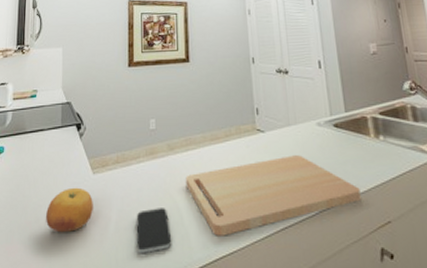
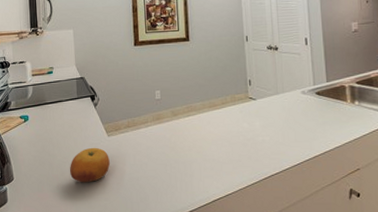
smartphone: present [136,208,172,253] -> none [146,162,178,197]
cutting board: present [185,155,361,236] -> none [188,118,336,183]

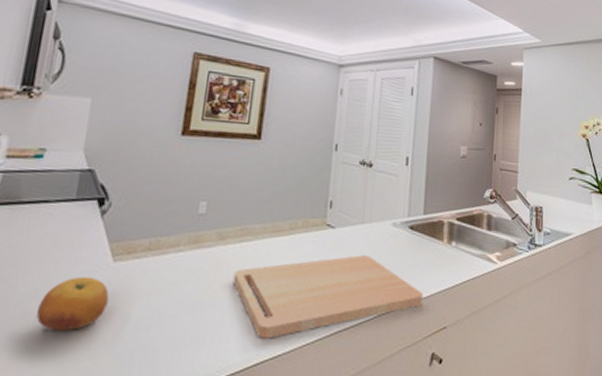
cutting board: none [188,118,336,183] -> present [233,255,423,339]

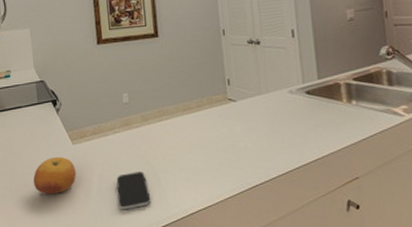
smartphone: none [159,305,207,356] -> present [116,172,151,209]
cutting board: present [233,255,423,339] -> none [160,121,331,194]

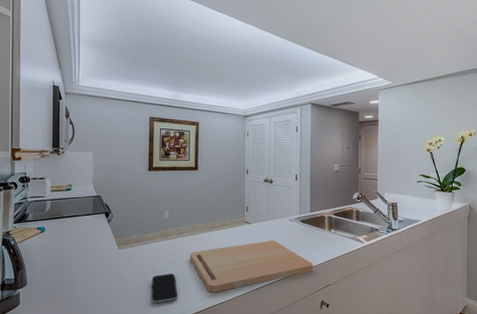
fruit: present [33,156,76,195] -> none [80,258,119,290]
cutting board: none [160,121,331,194] -> present [190,240,313,293]

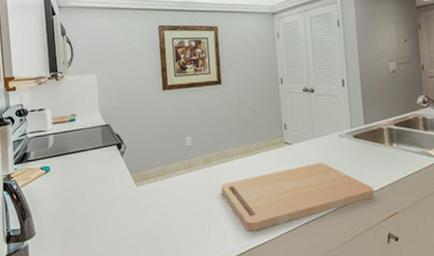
smartphone: present [151,273,178,303] -> none [178,211,211,248]

